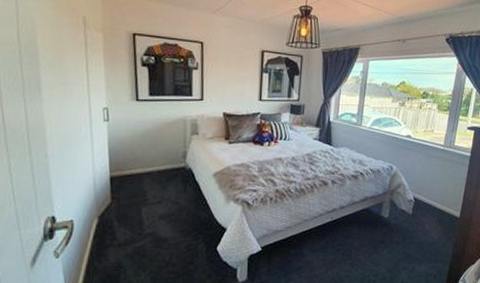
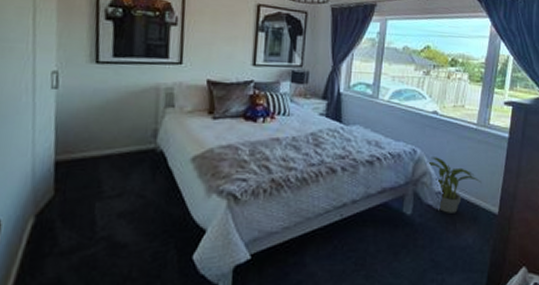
potted plant: none [401,172,447,217] -> present [427,157,482,213]

